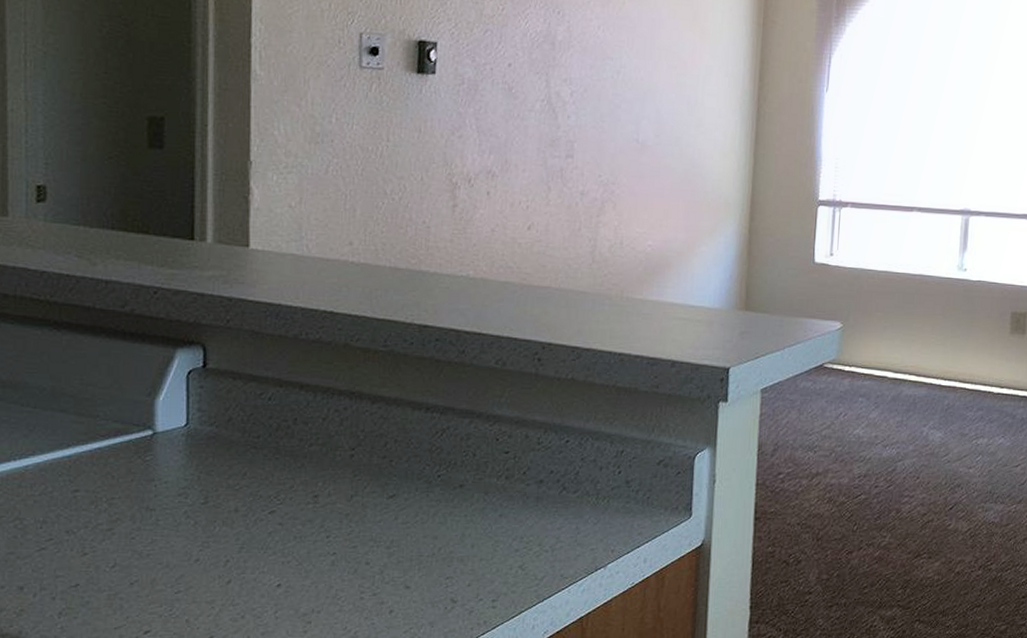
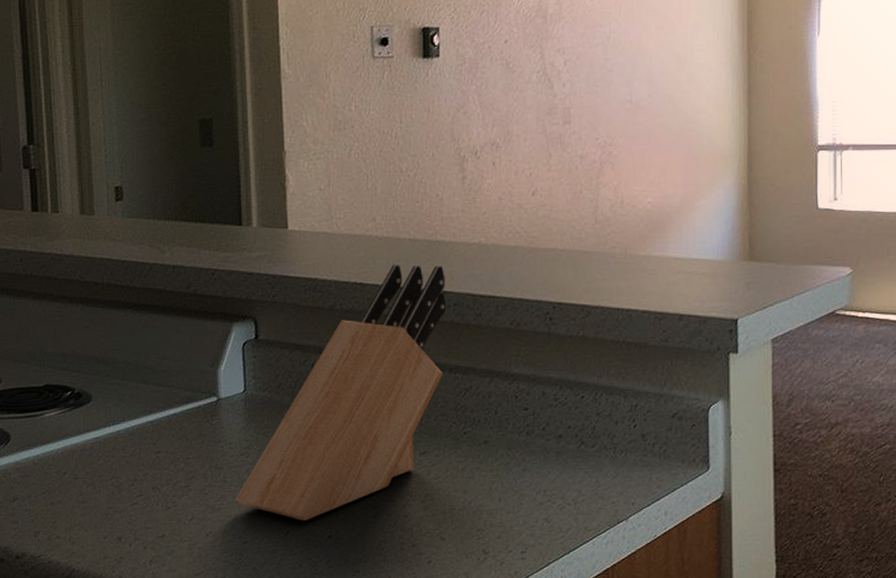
knife block: none [169,294,428,568] -> present [235,265,446,521]

